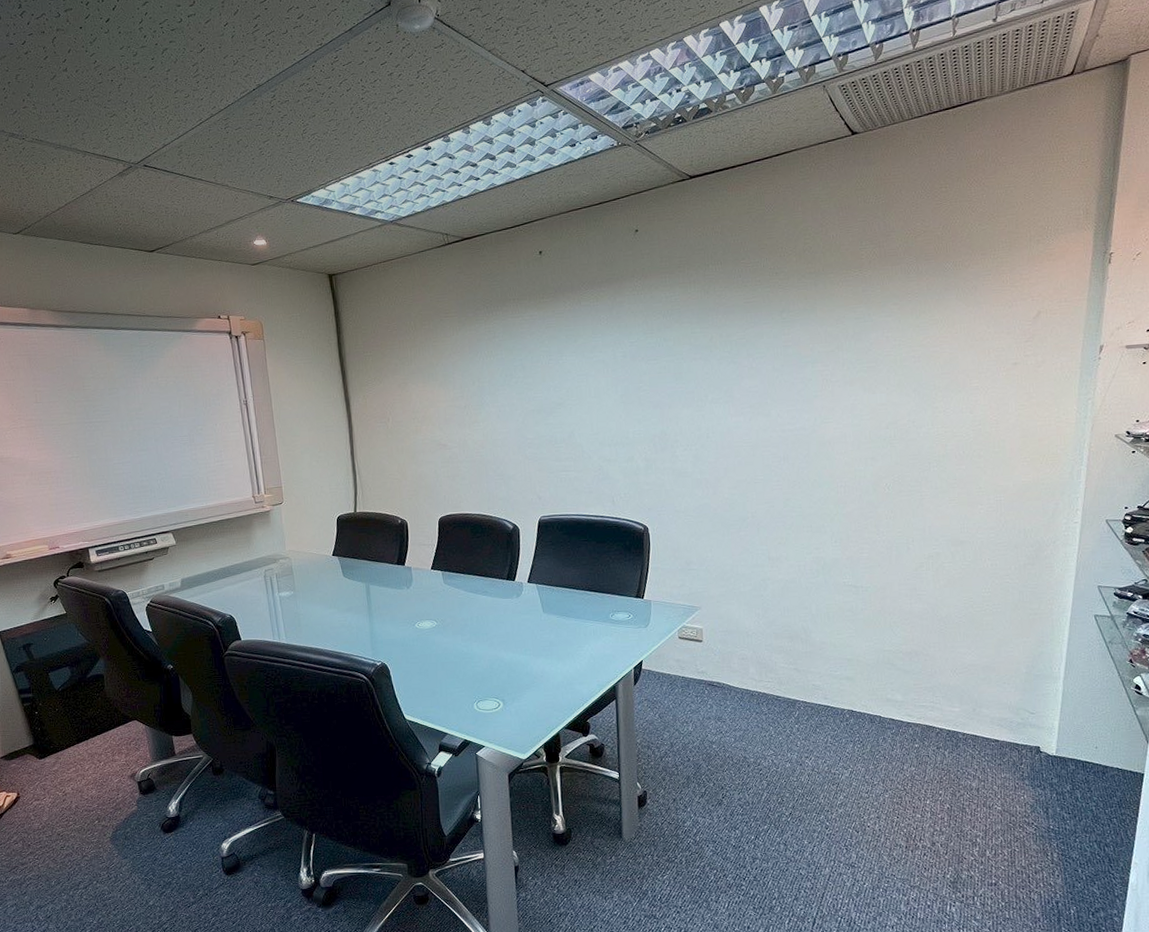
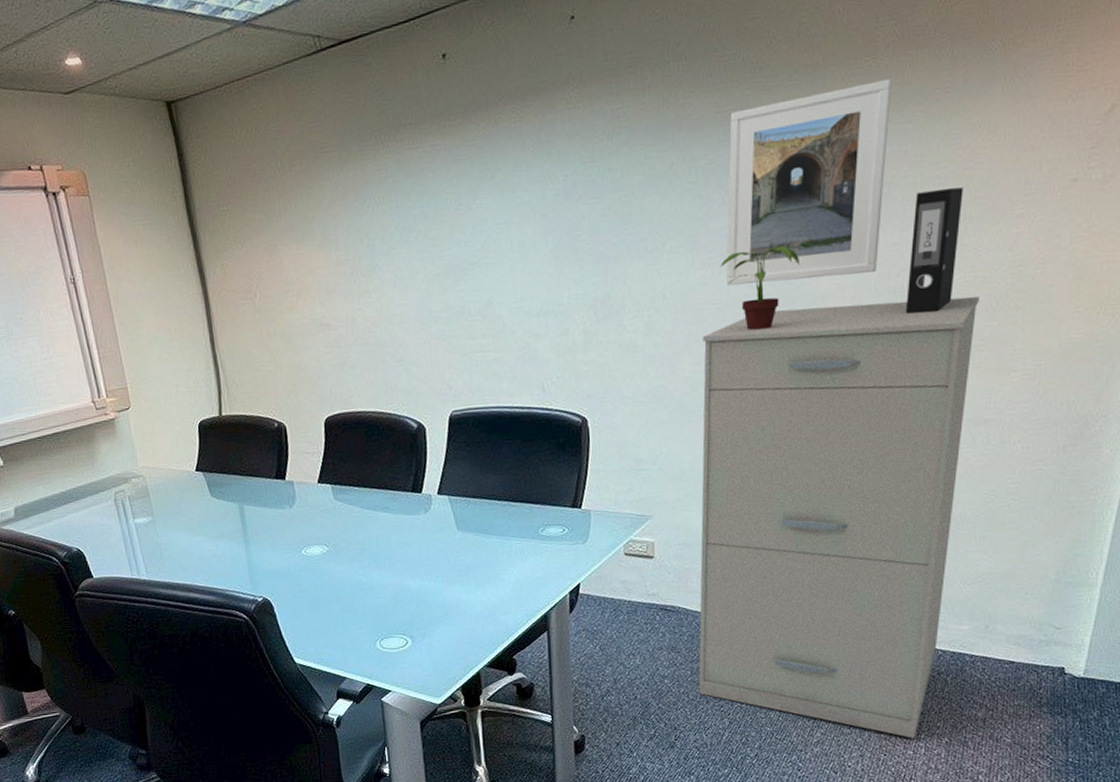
filing cabinet: none [738,446,950,803] -> present [698,296,979,738]
potted plant: none [750,402,811,465] -> present [720,246,799,331]
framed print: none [755,285,875,430] -> present [726,78,892,286]
binder: none [894,365,933,458] -> present [905,187,963,314]

